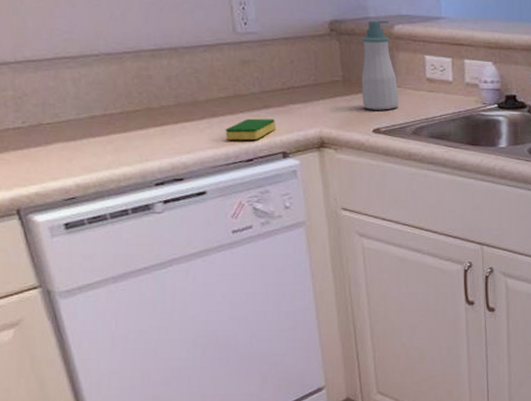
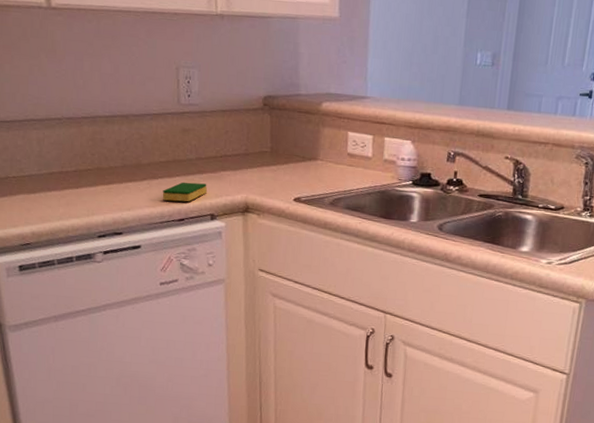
soap bottle: present [361,20,399,110] -> none [286,97,321,181]

